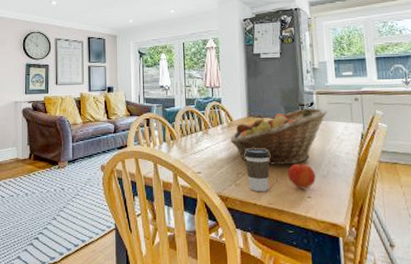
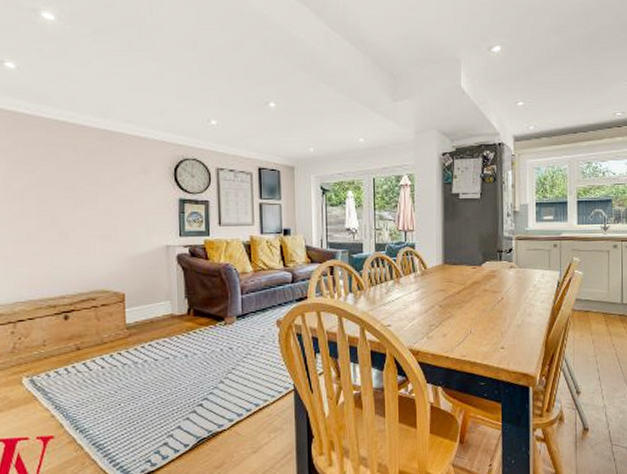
fruit basket: present [230,108,328,166] -> none [423,254,527,317]
coffee cup: present [245,148,270,192] -> none [439,298,465,345]
apple: present [288,162,316,189] -> none [482,312,510,340]

